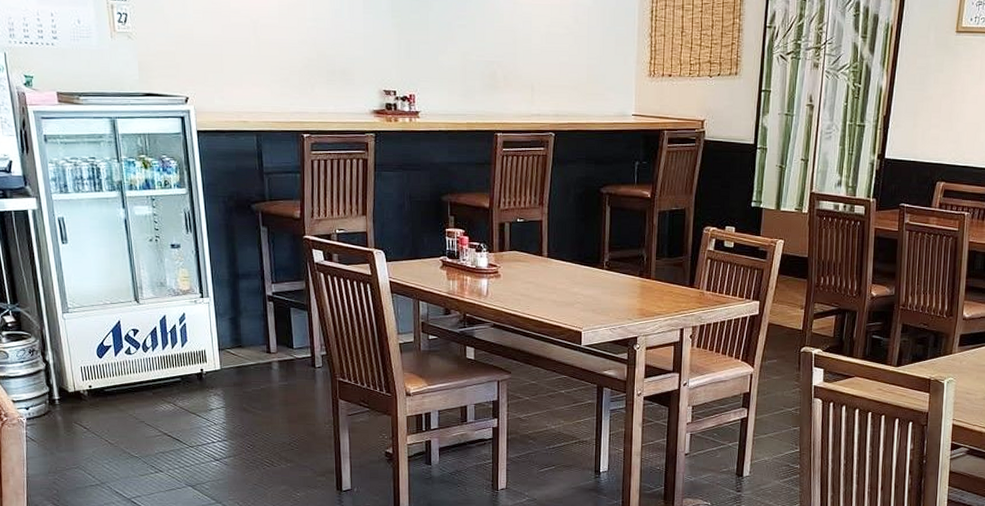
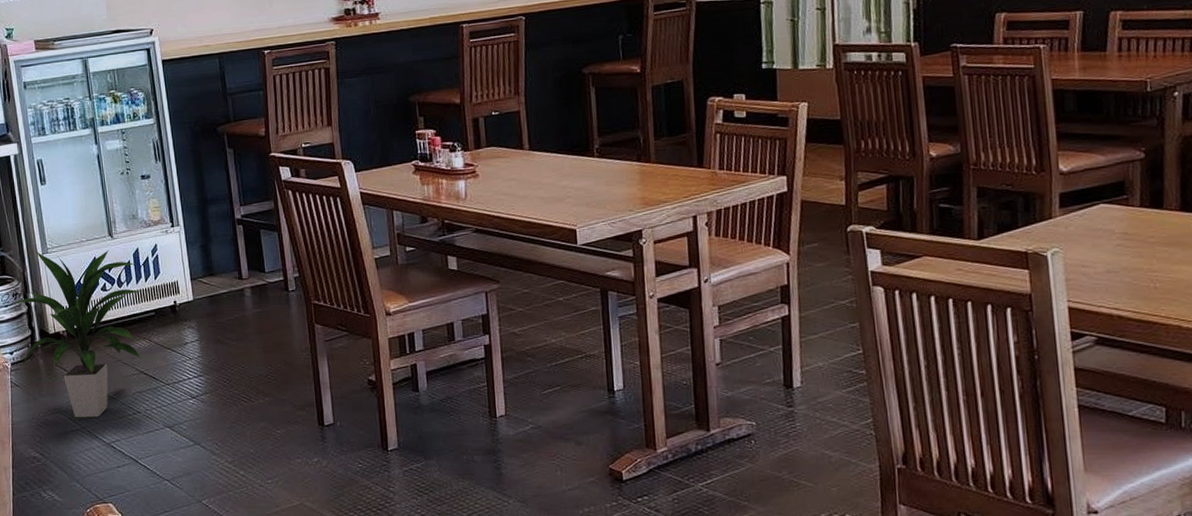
indoor plant: none [30,308,167,474] -> present [14,250,141,418]

